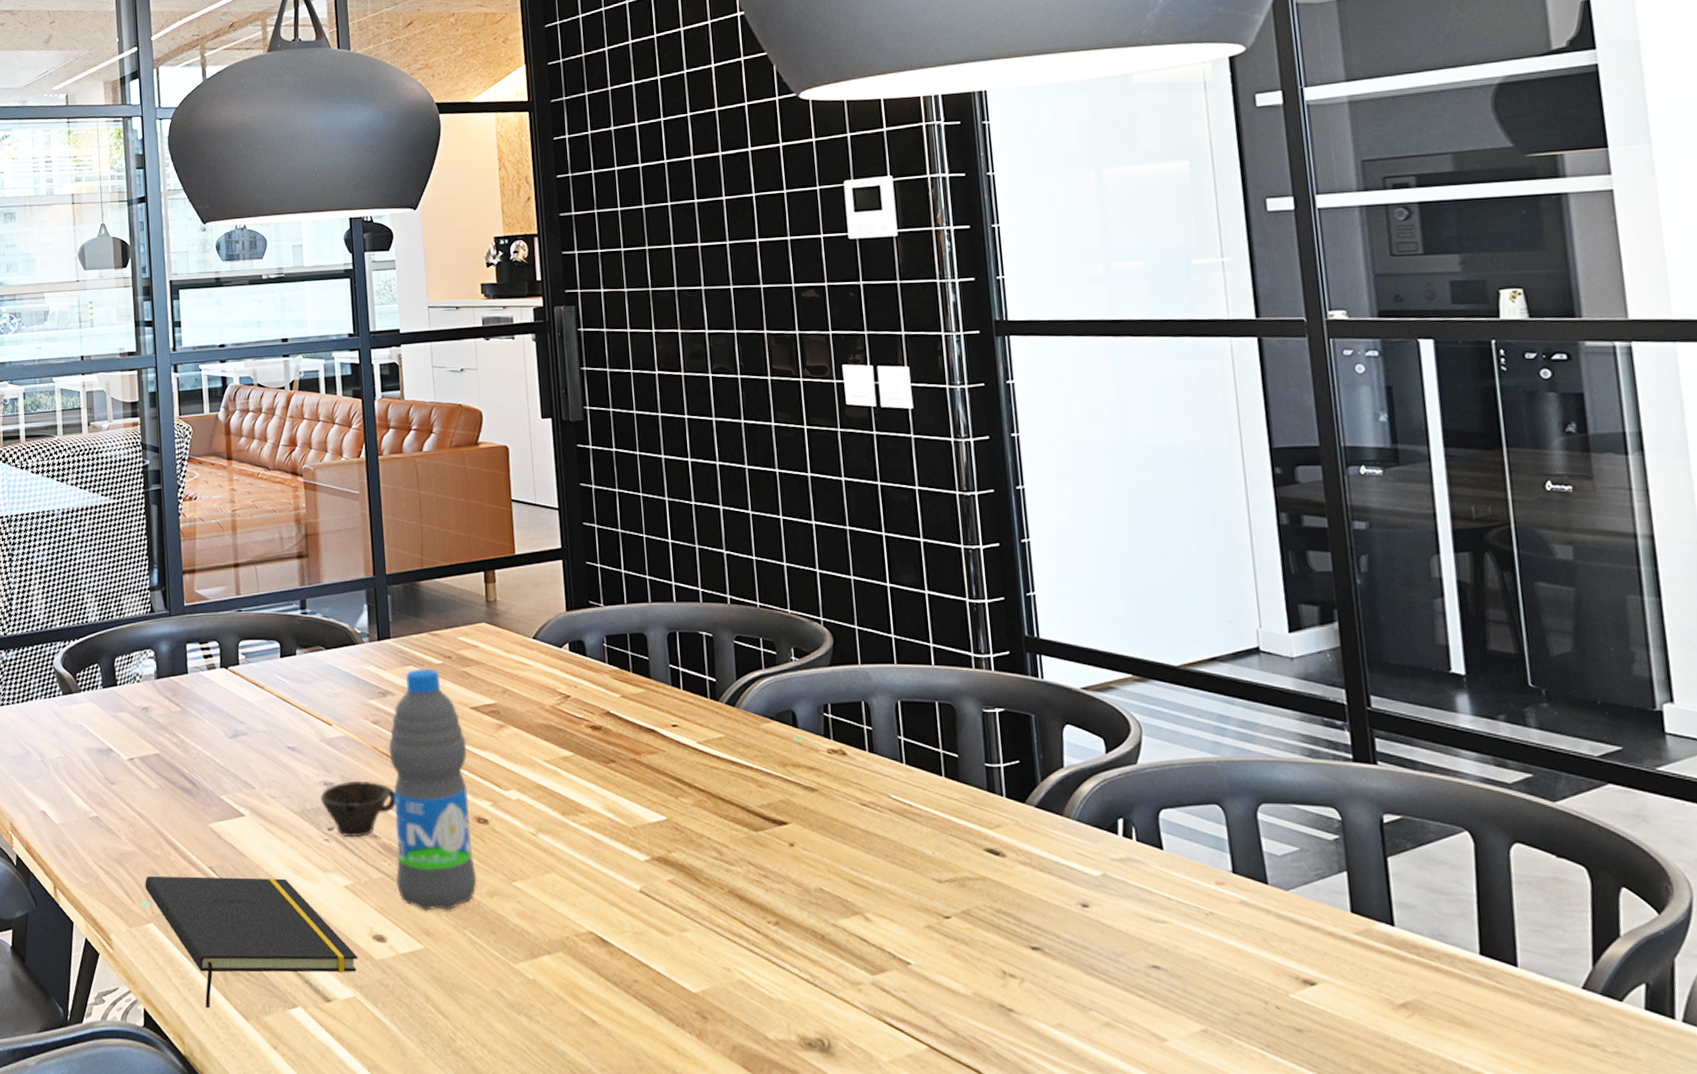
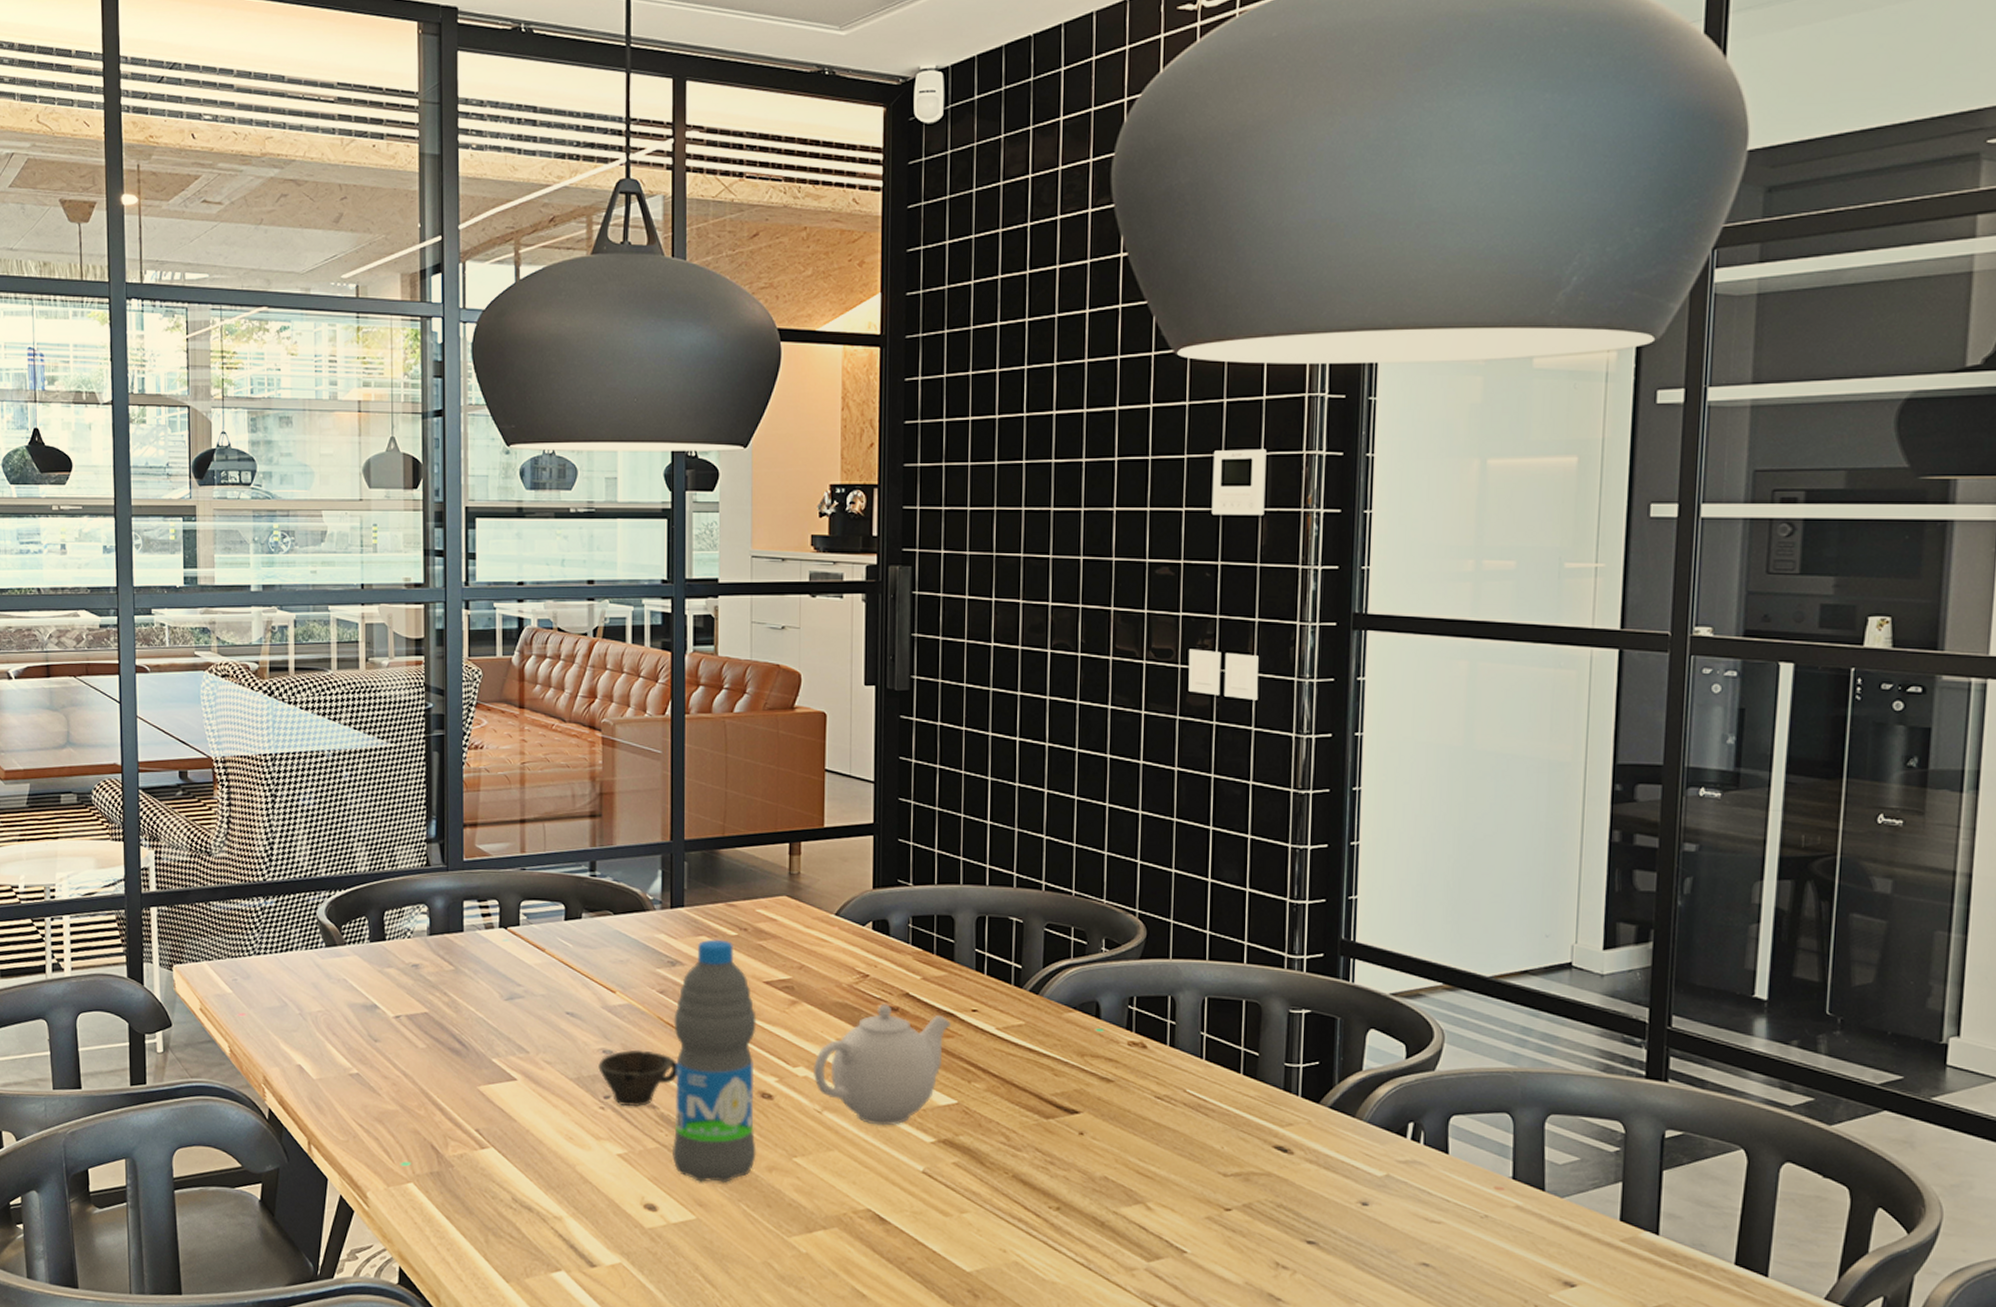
notepad: present [145,875,358,1008] -> none [406,1135,626,1268]
teapot: none [524,723,654,846] -> present [813,1003,952,1126]

